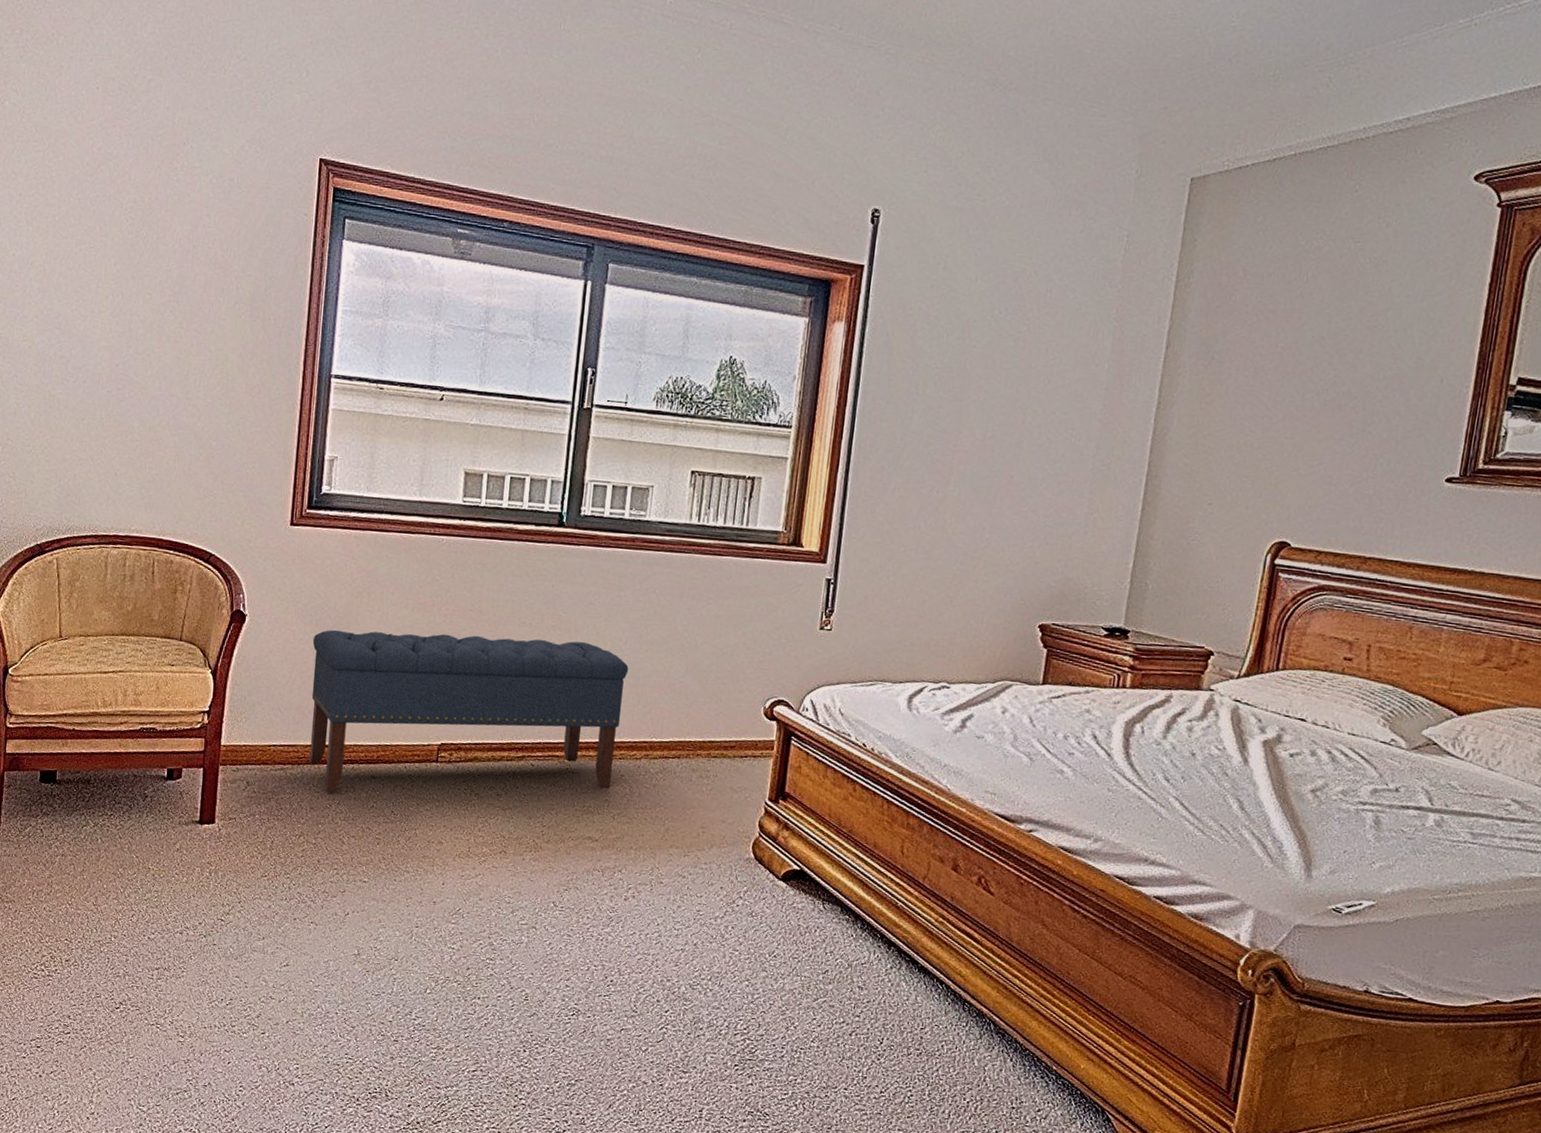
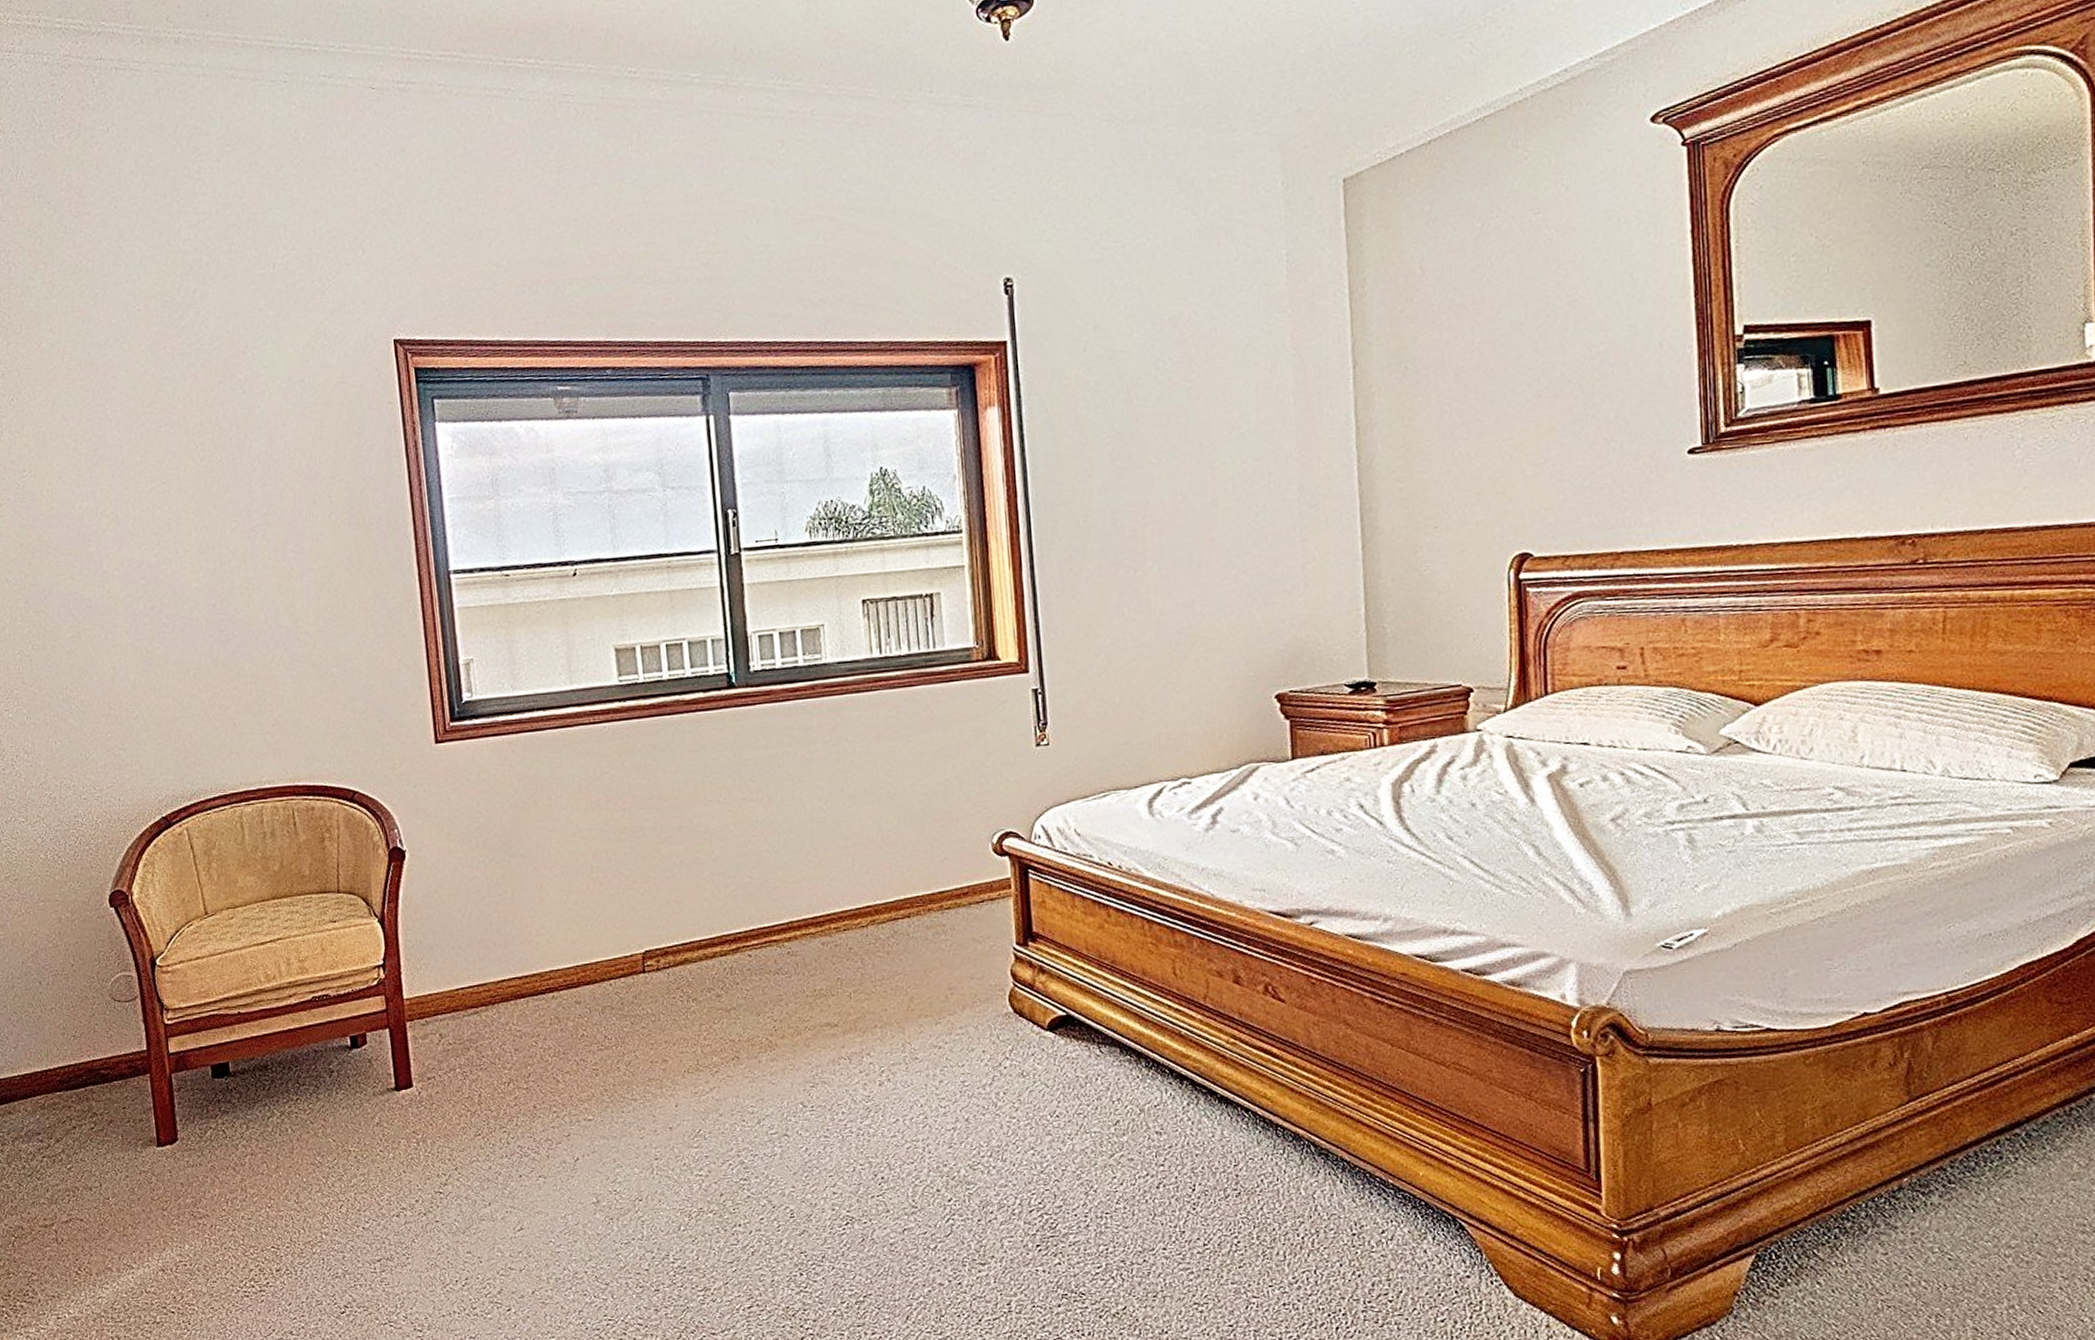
bench: present [309,629,629,791] -> none [483,809,841,1027]

